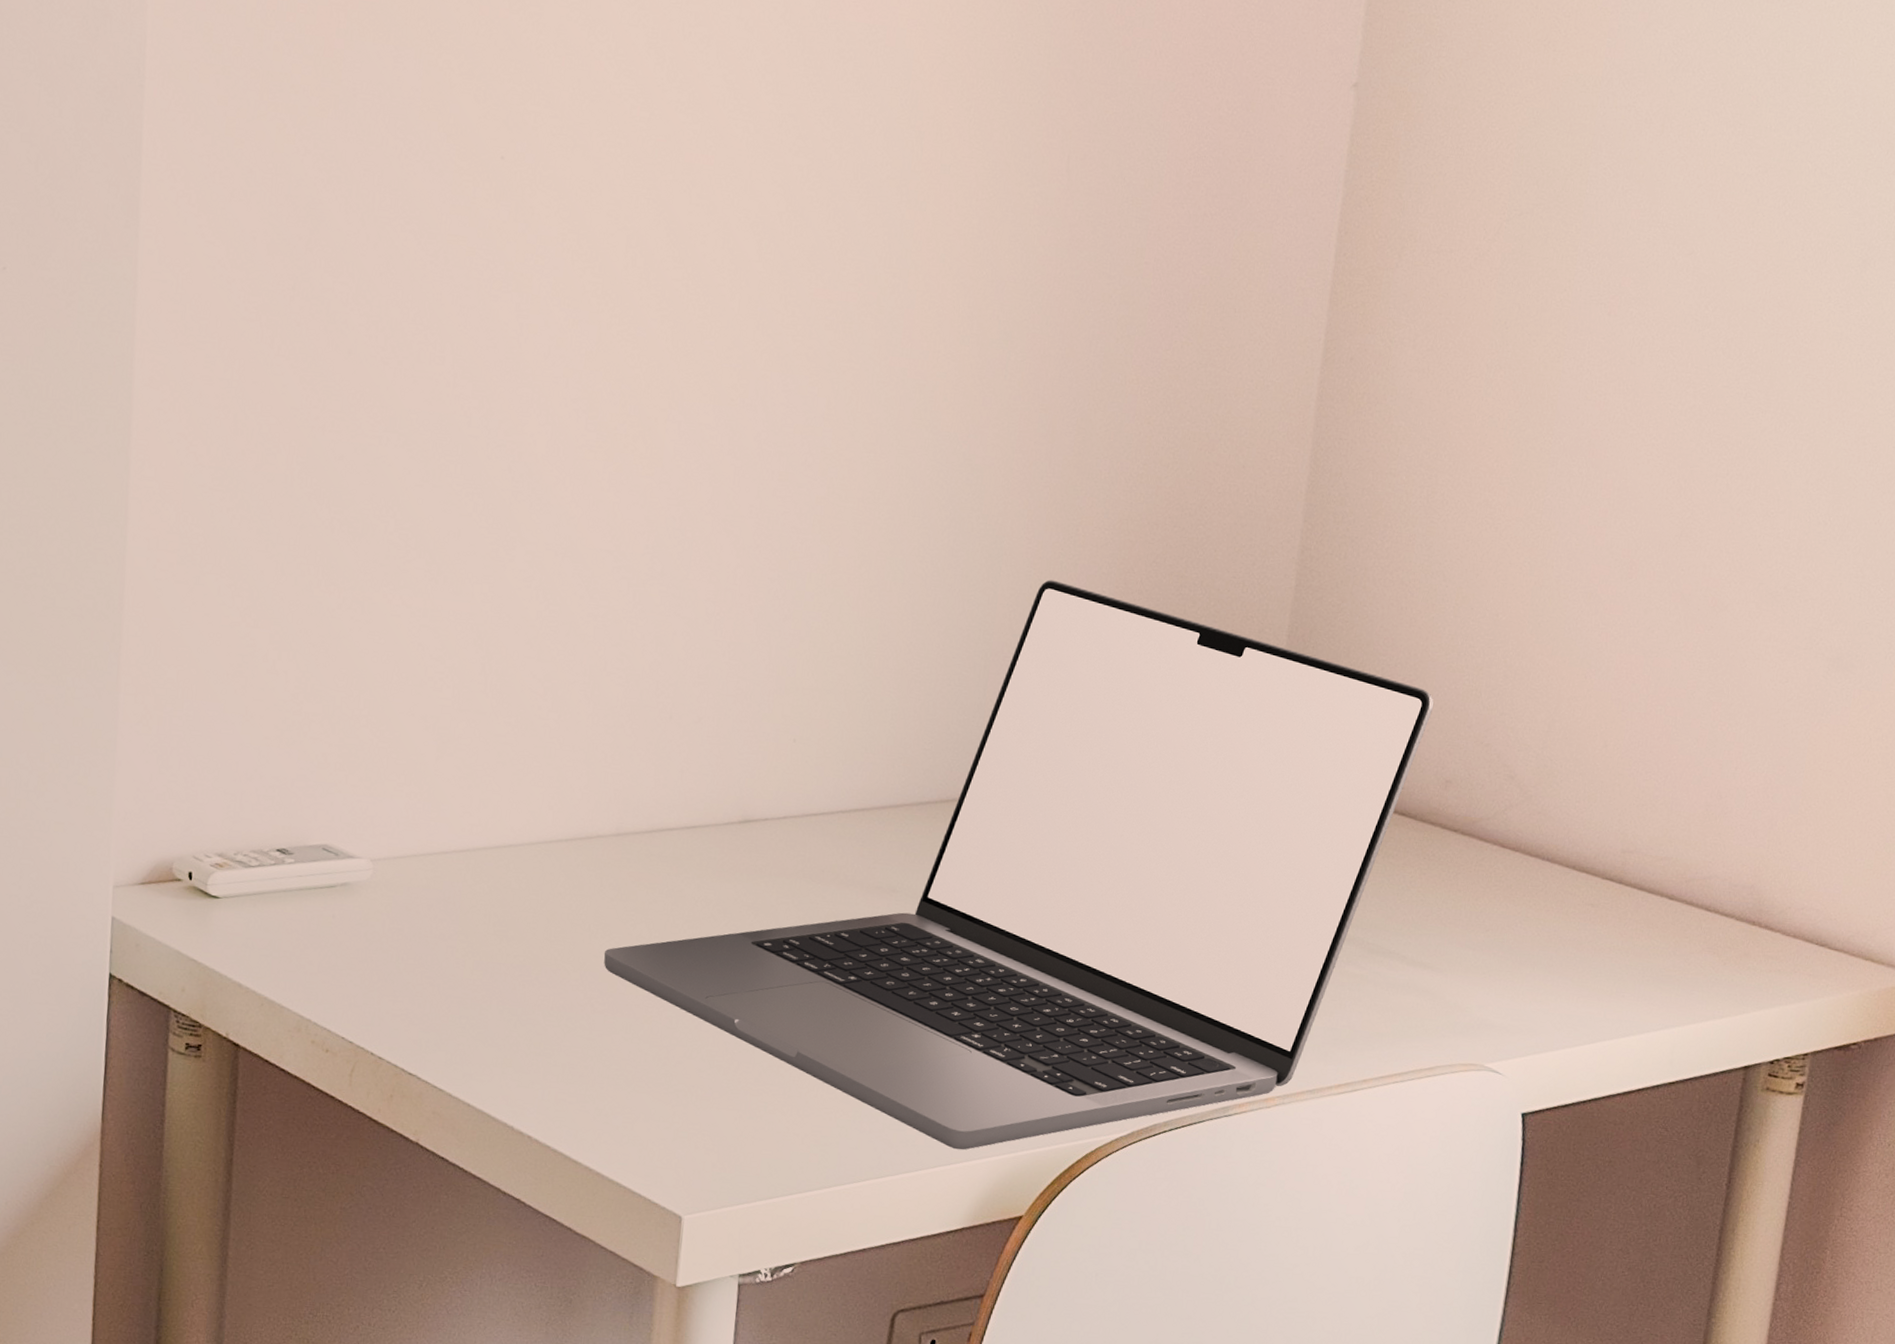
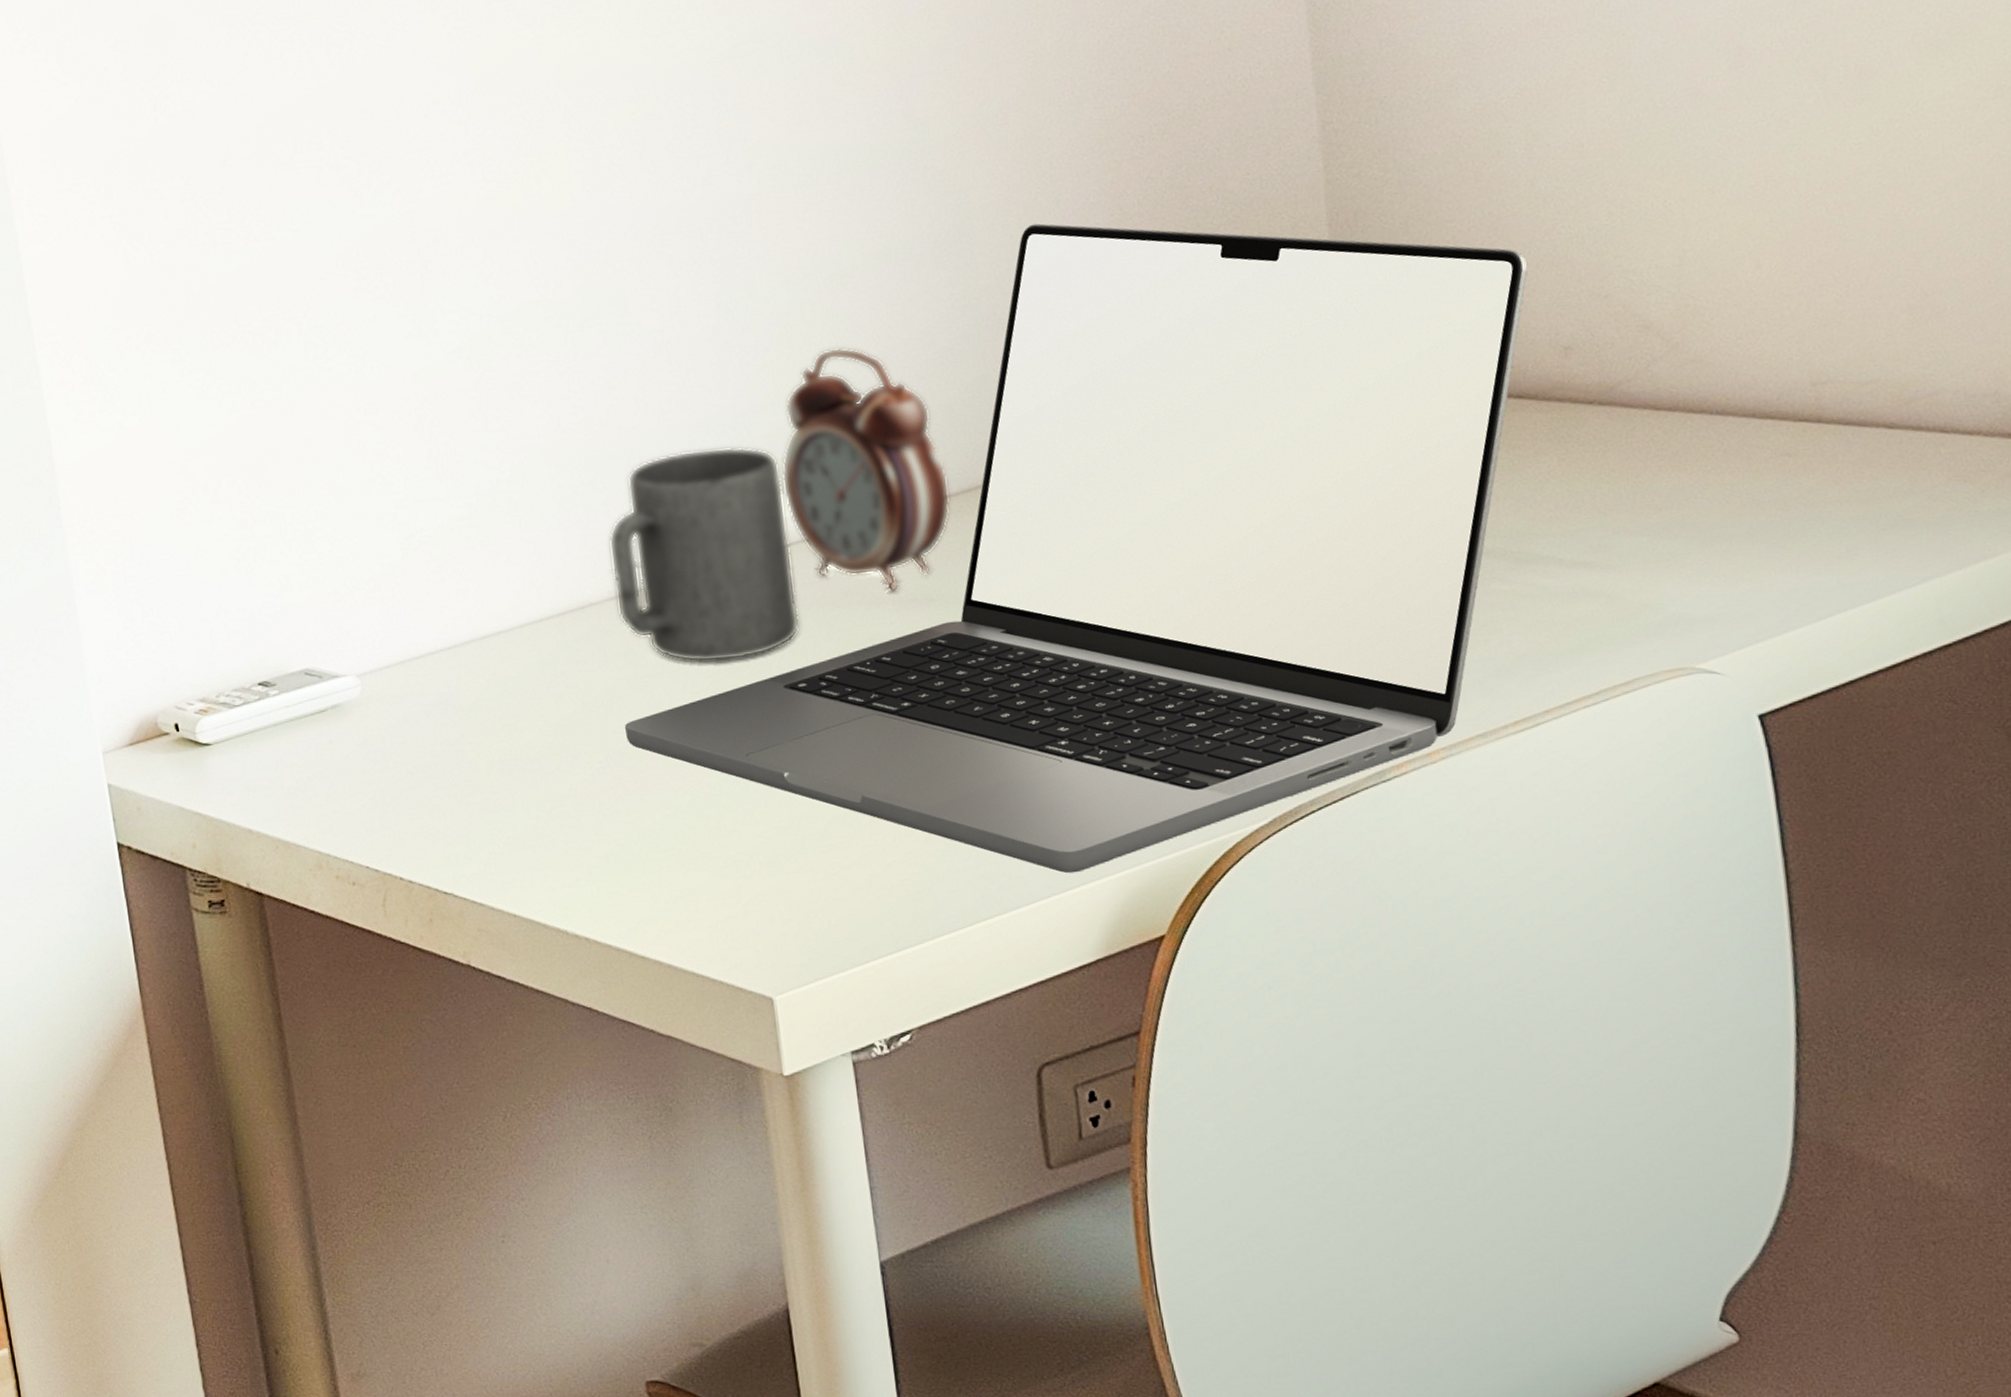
mug: none [621,715,791,912] -> present [608,446,800,663]
alarm clock: none [788,650,932,878] -> present [781,347,951,592]

